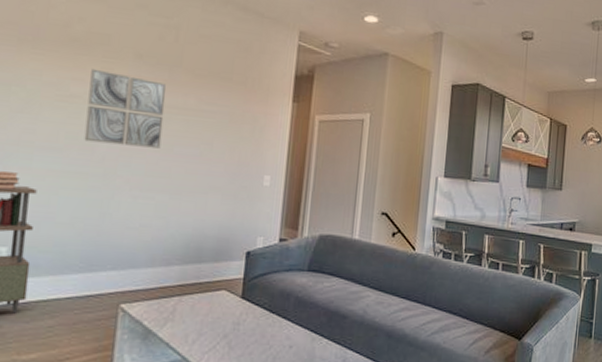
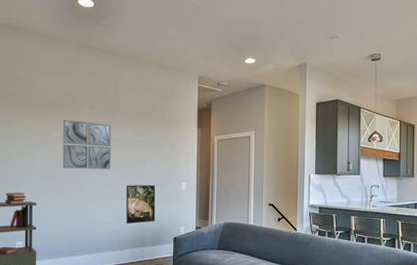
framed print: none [177,173,226,230] -> present [126,185,156,224]

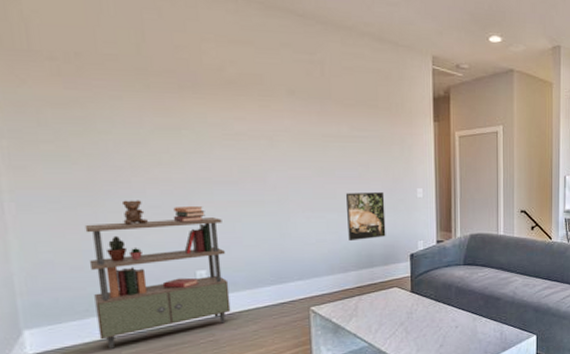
wall art: present [62,119,112,169] -> none [250,107,324,174]

